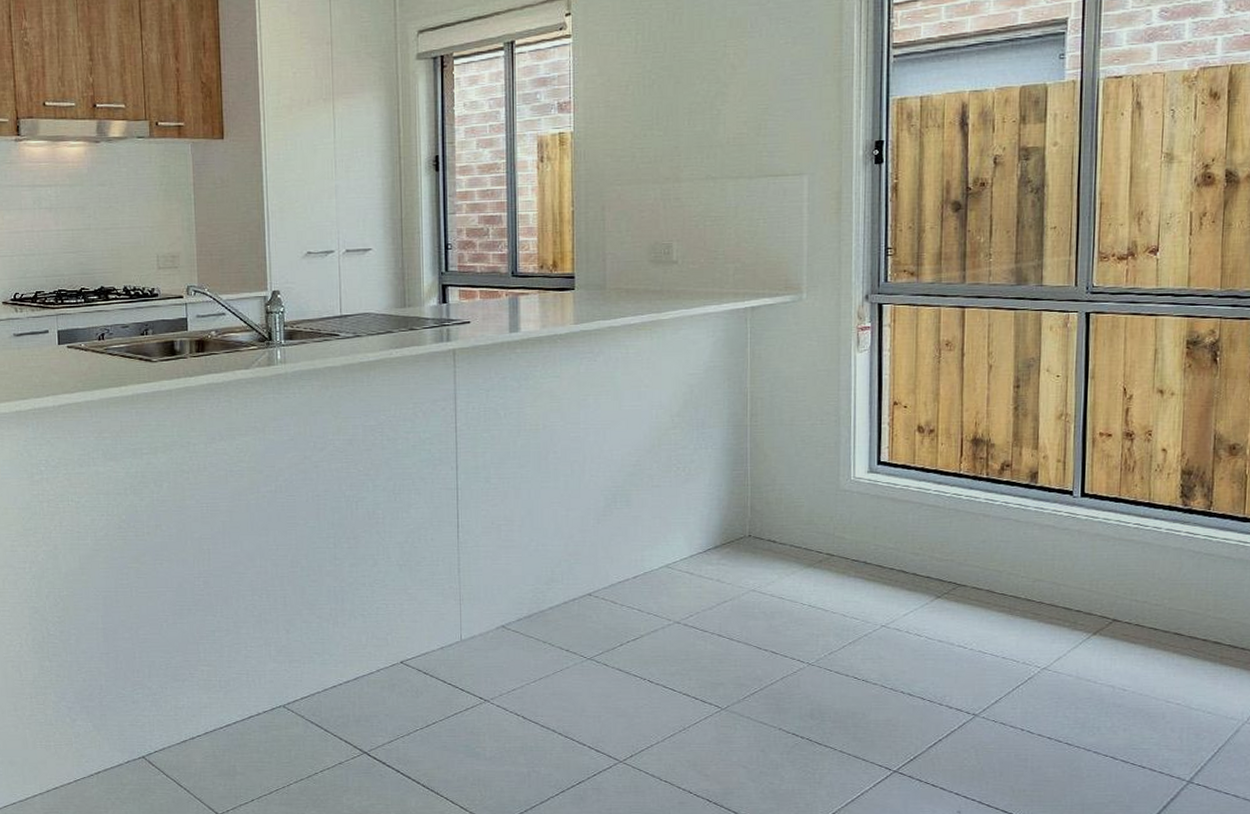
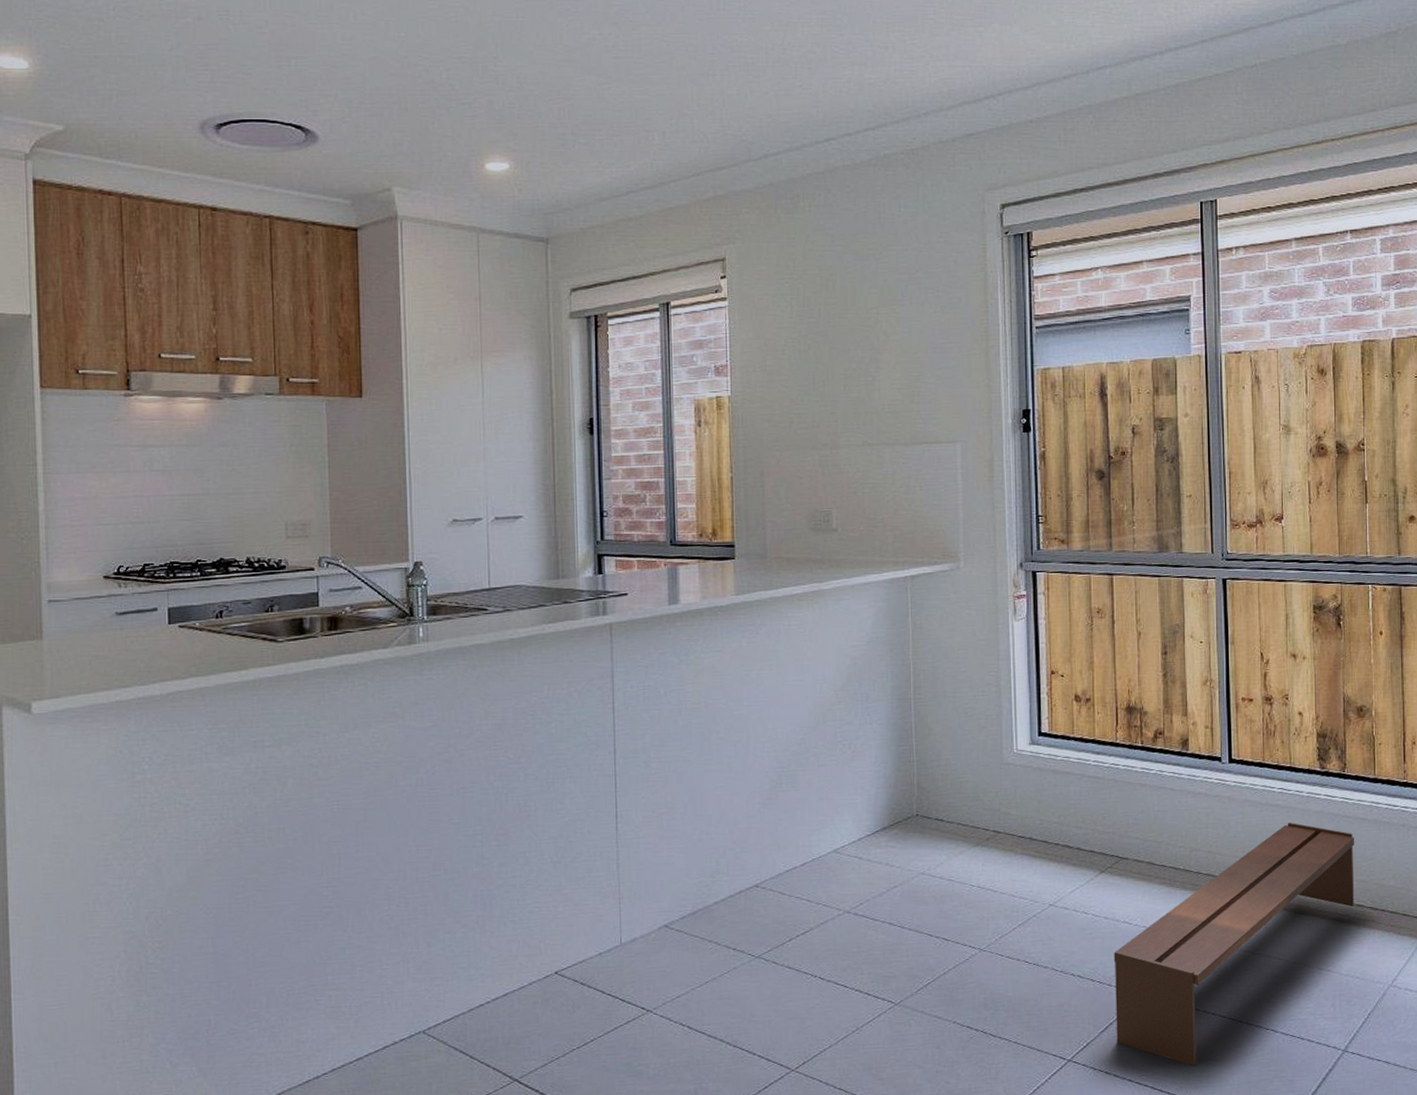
bench: none [945,558,1217,786] -> present [1113,822,1355,1067]

